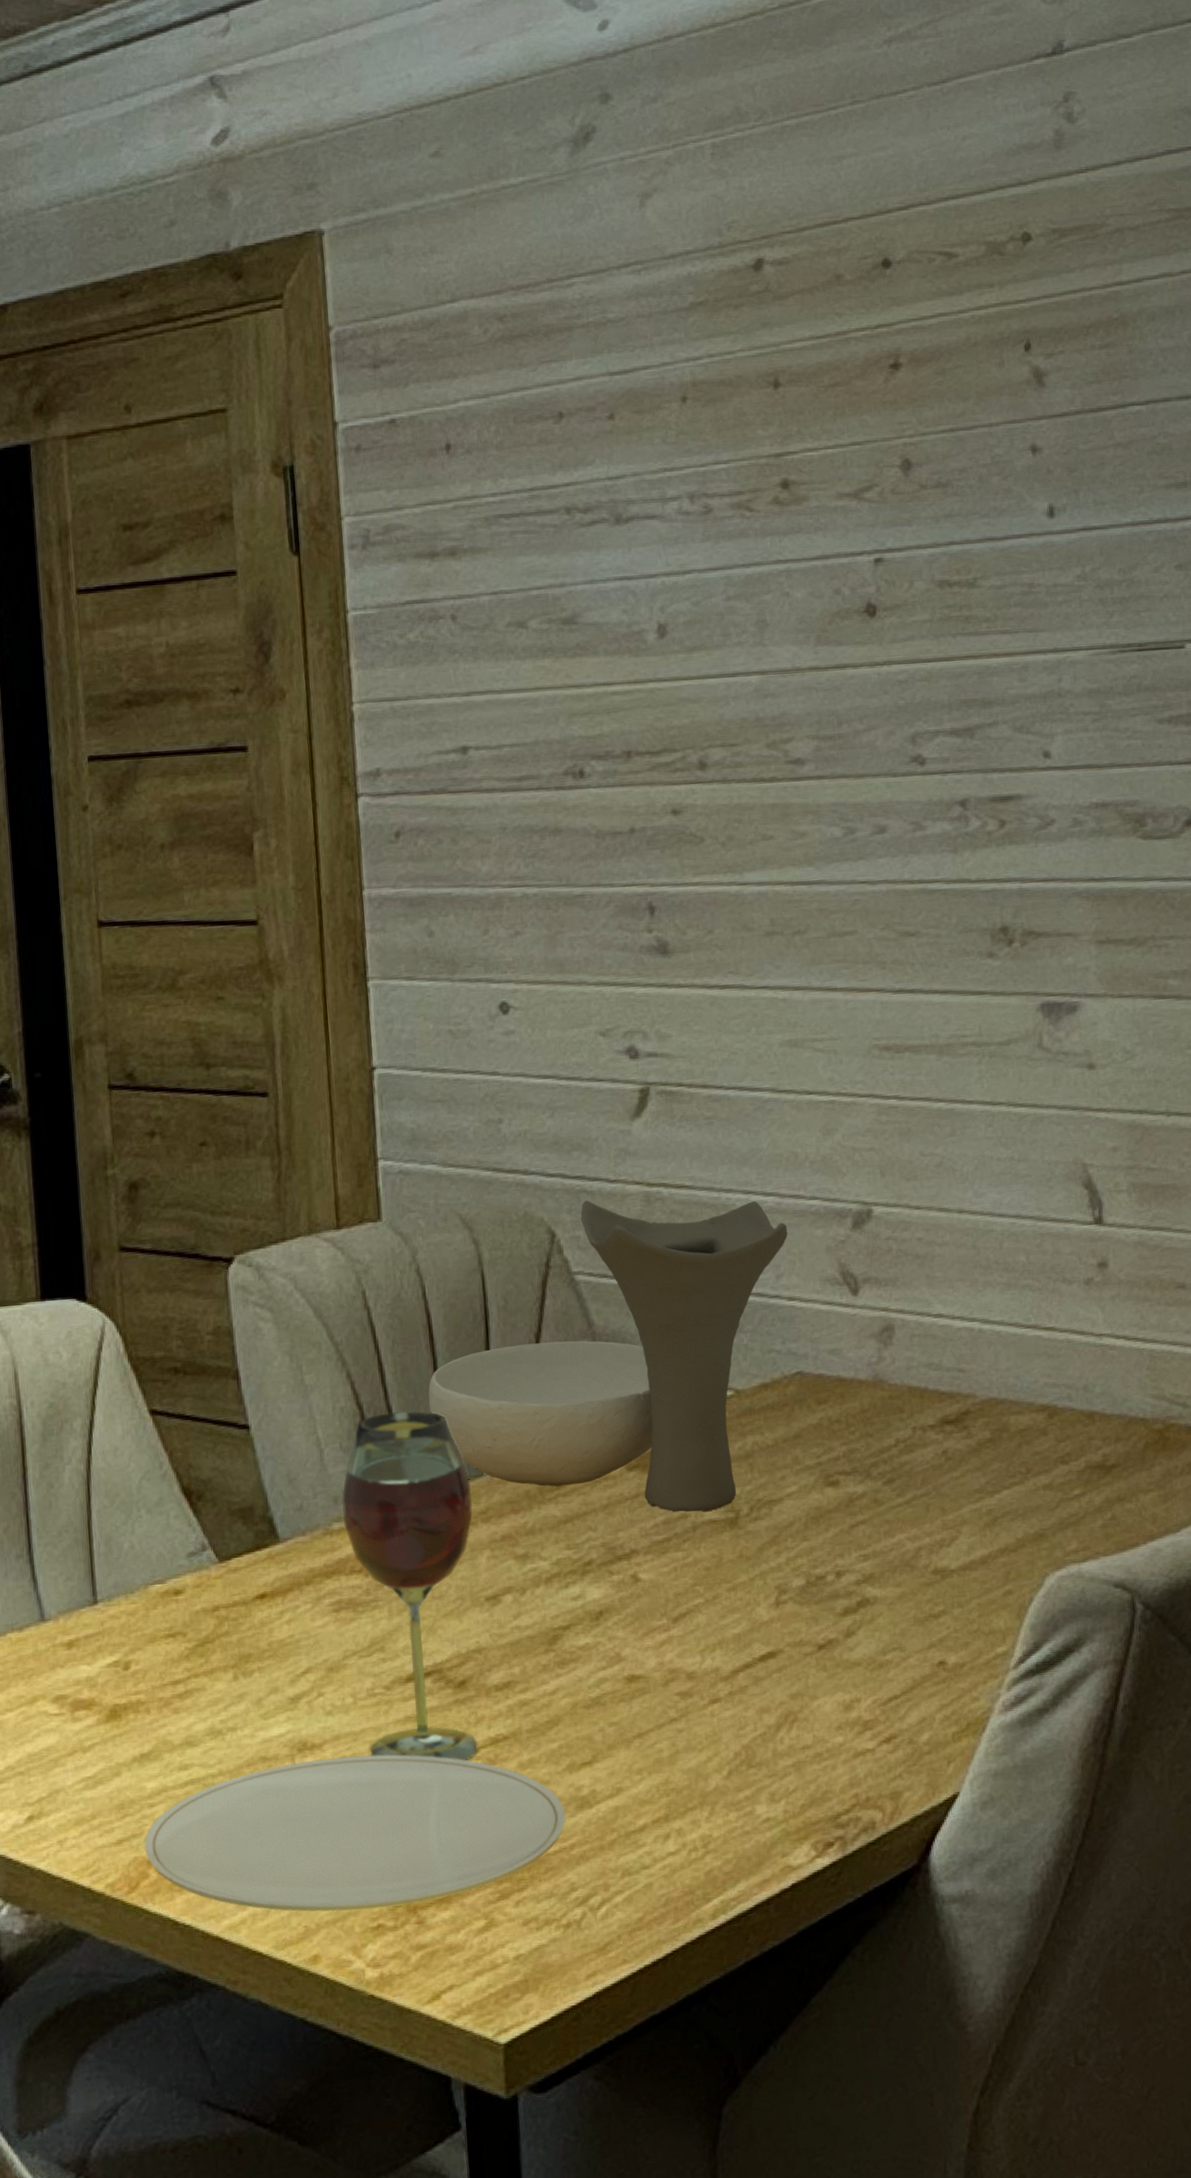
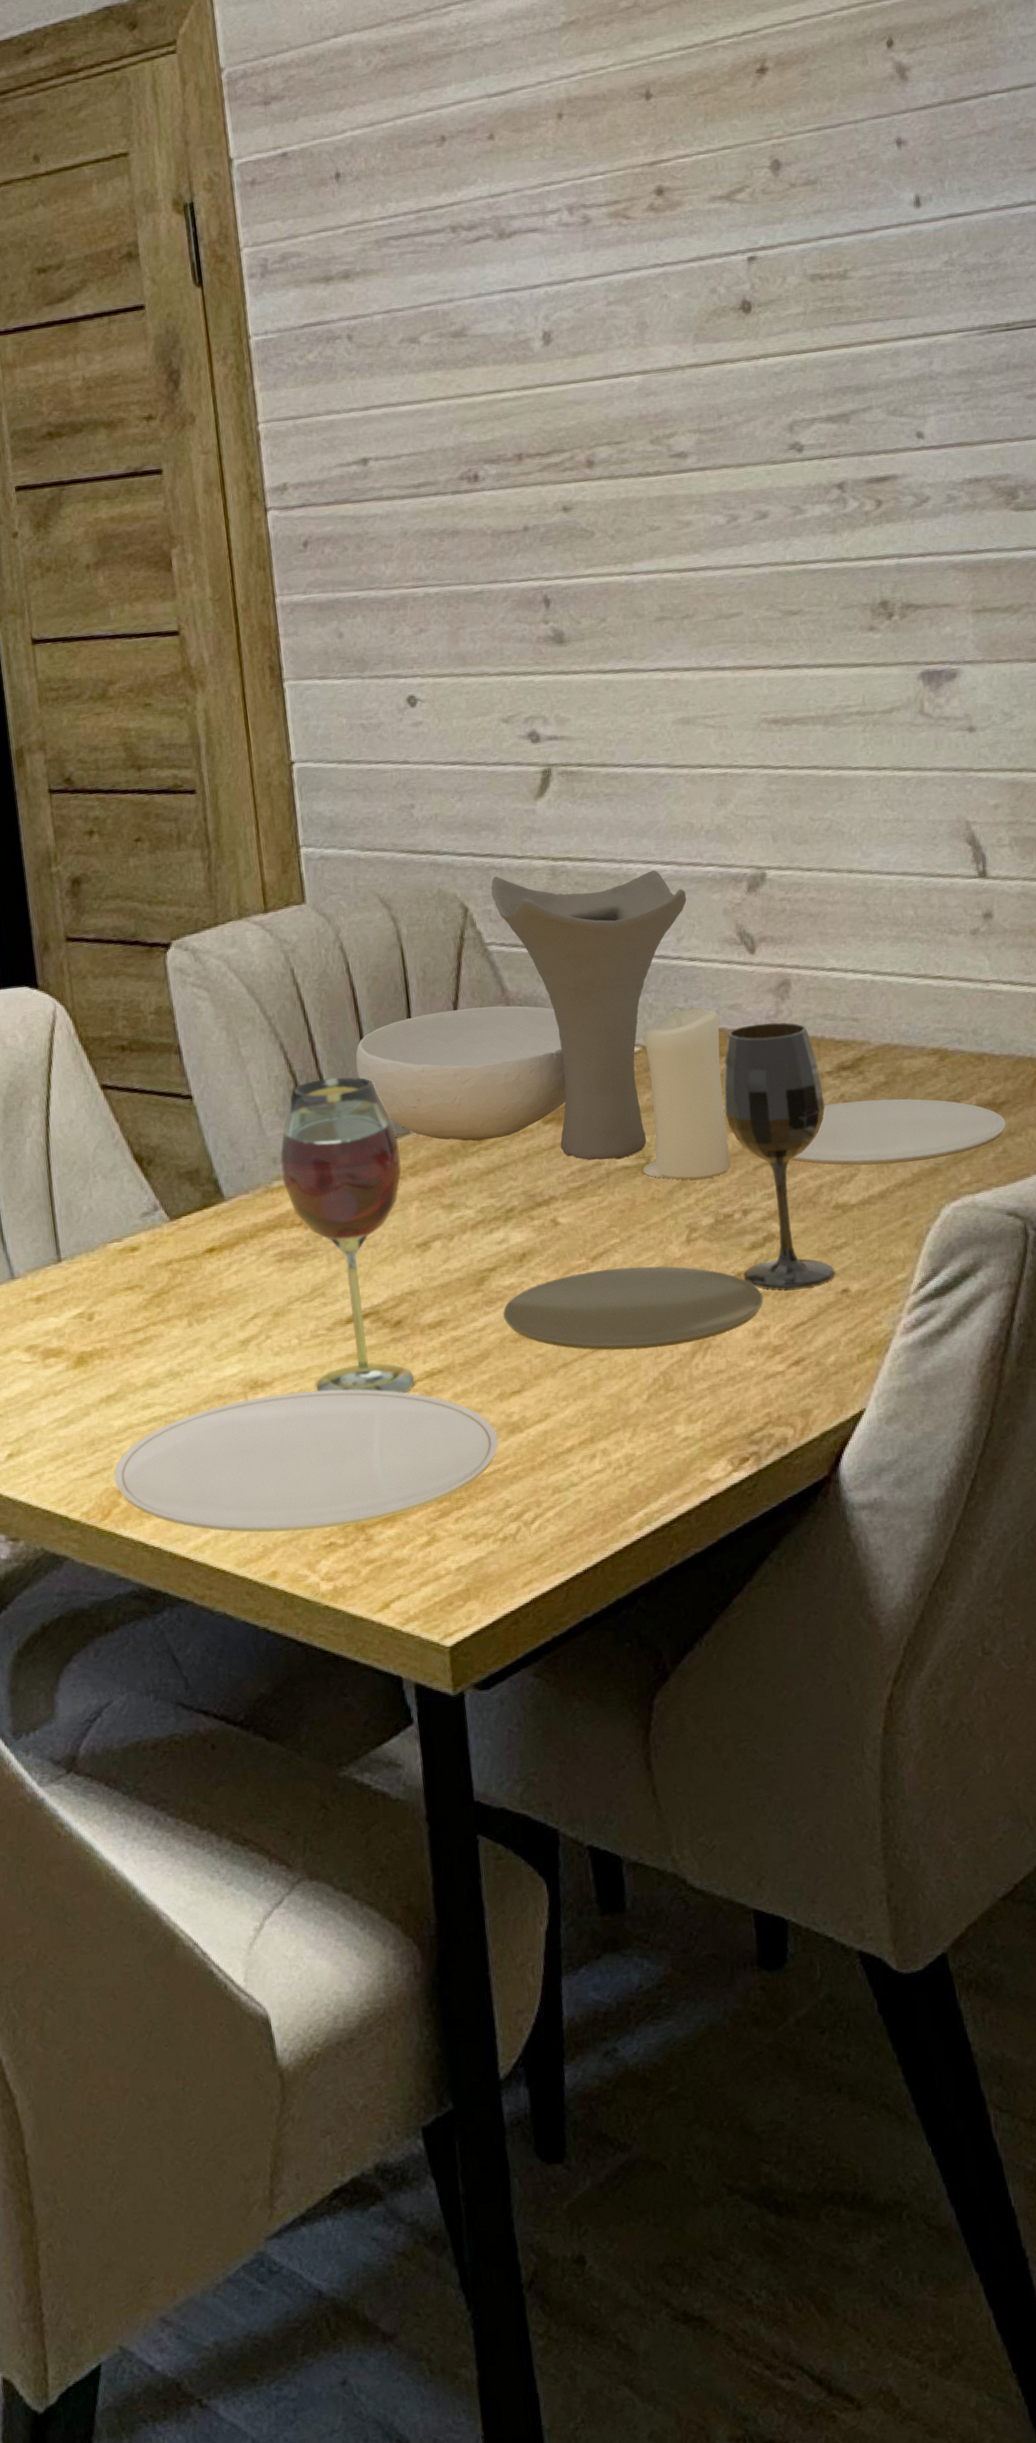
plate: none [575,1629,855,1721] -> present [502,1265,764,1351]
candle: none [731,1351,825,1537] -> present [642,1008,731,1180]
wine glass: none [819,1370,932,1660] -> present [722,1022,835,1289]
plate: none [888,1457,1116,1528] -> present [790,1098,1006,1166]

